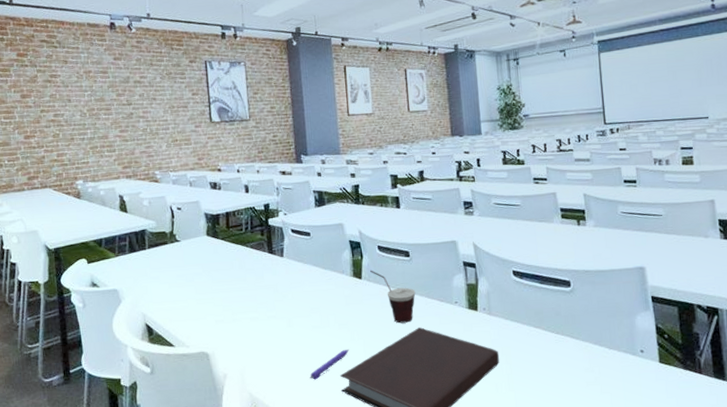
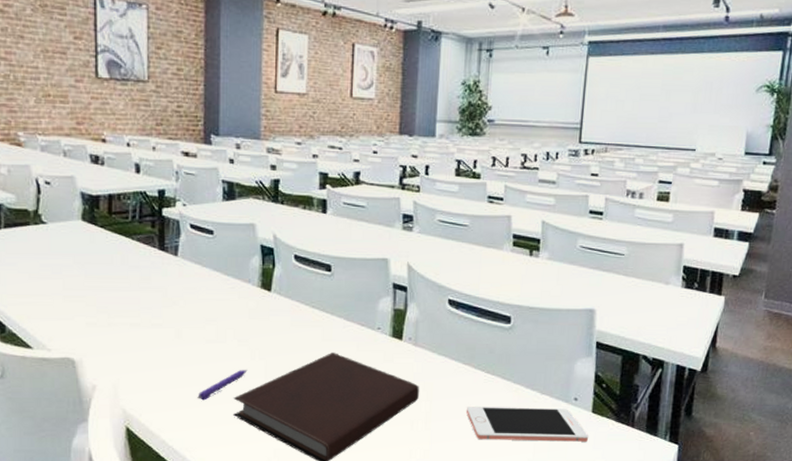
cup: present [370,270,416,323] -> none [282,282,333,346]
cell phone: none [543,360,660,397] -> present [466,405,588,442]

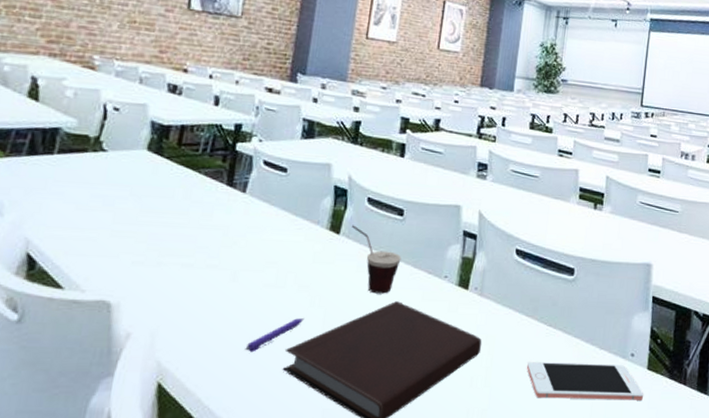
cup: none [282,282,333,346] -> present [352,225,401,294]

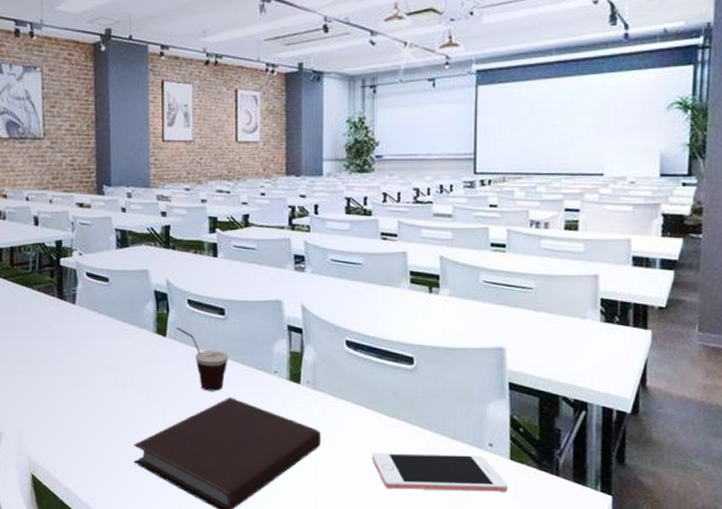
pen: present [245,318,305,352] -> none [98,416,146,448]

